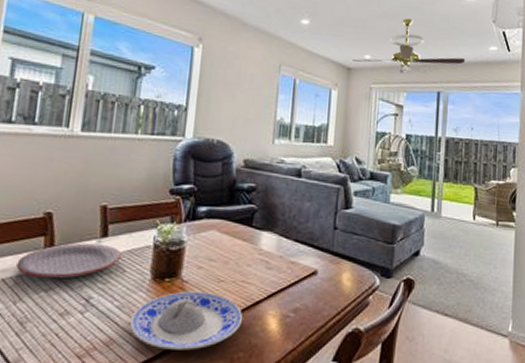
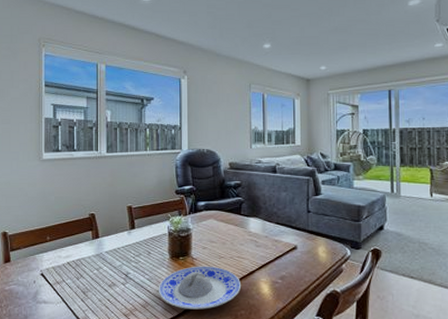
plate: present [16,243,121,279] -> none [76,234,146,261]
ceiling fan: present [352,18,466,75] -> none [310,30,413,78]

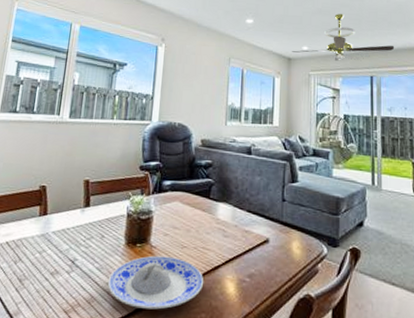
ceiling fan: none [310,30,413,78] -> present [292,14,395,61]

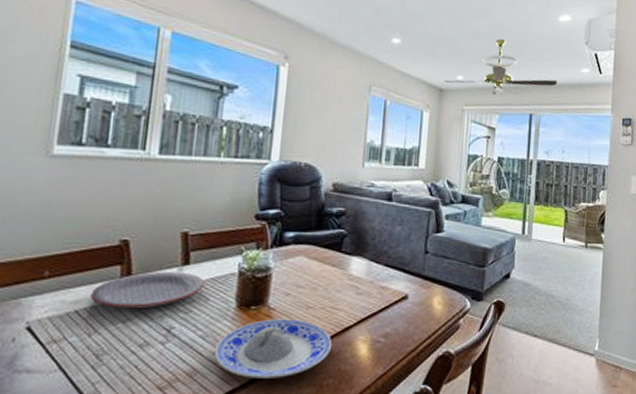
plate: none [17,212,101,243] -> present [90,271,204,309]

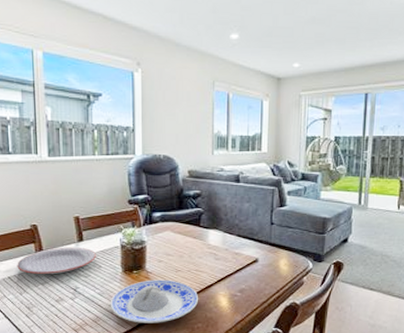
ceiling fan: present [445,39,558,97] -> none [282,22,394,78]

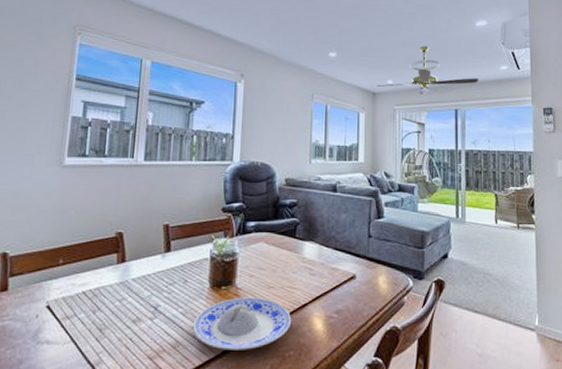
plate: present [17,247,96,275] -> none [94,258,183,290]
ceiling fan: none [282,22,394,78] -> present [377,46,479,95]

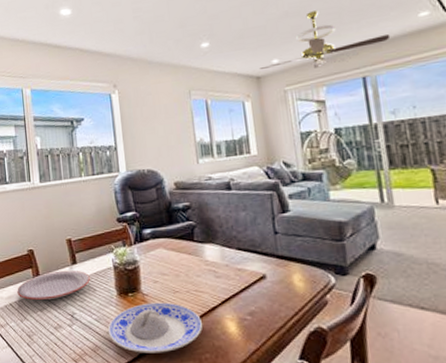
plate: none [94,258,183,290] -> present [17,270,90,301]

